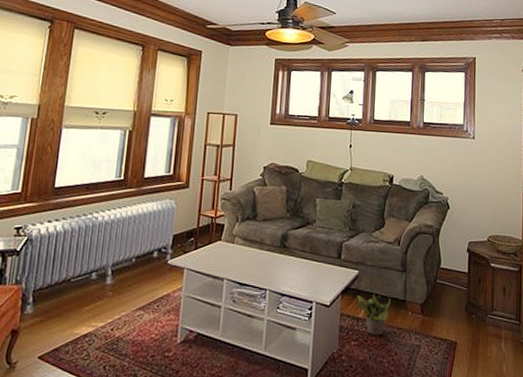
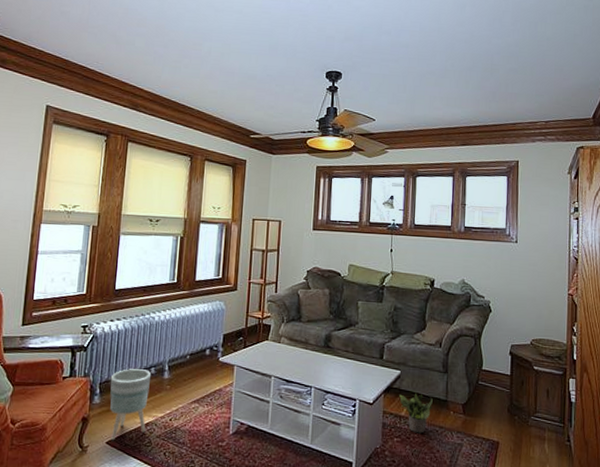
planter: none [44,274,93,354] -> present [110,369,152,440]

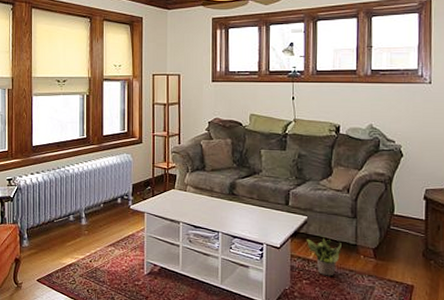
planter: present [110,369,152,440] -> none [35,216,71,278]

